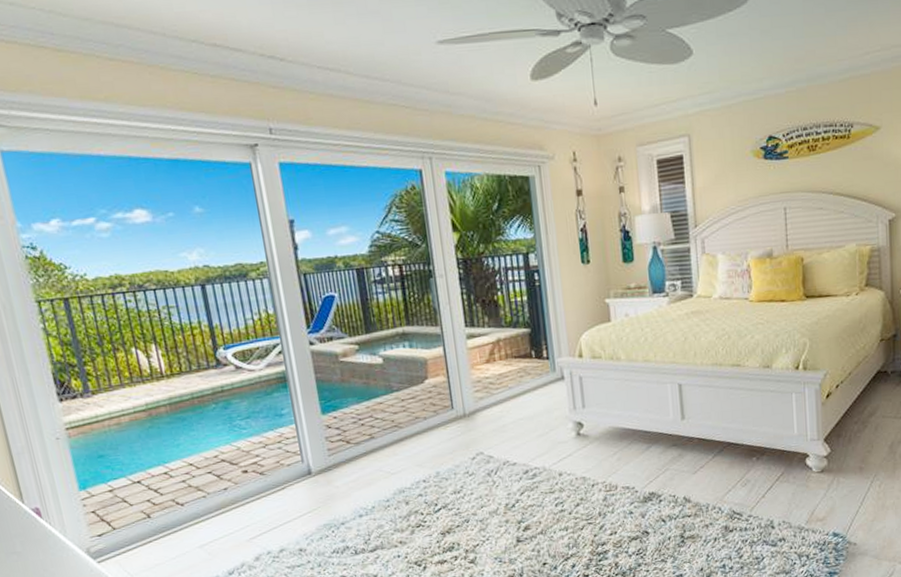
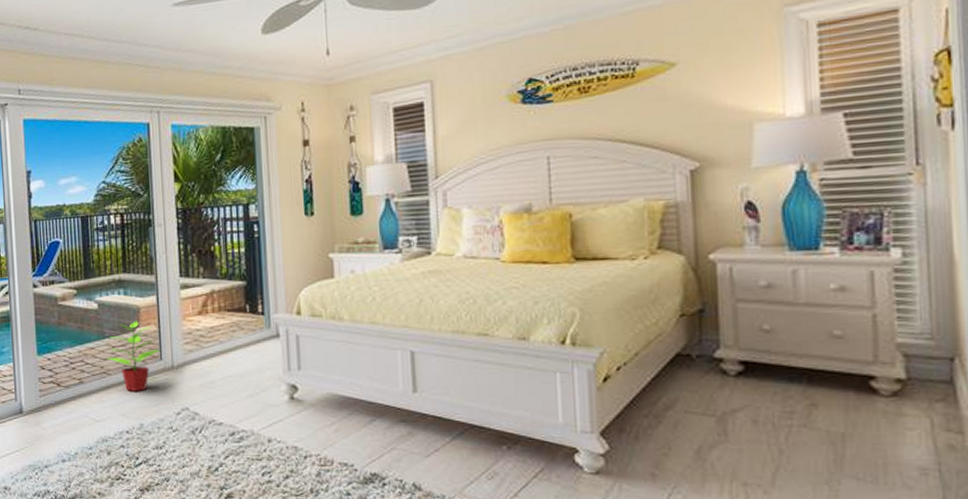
potted plant: none [397,373,452,442] -> present [107,321,161,391]

